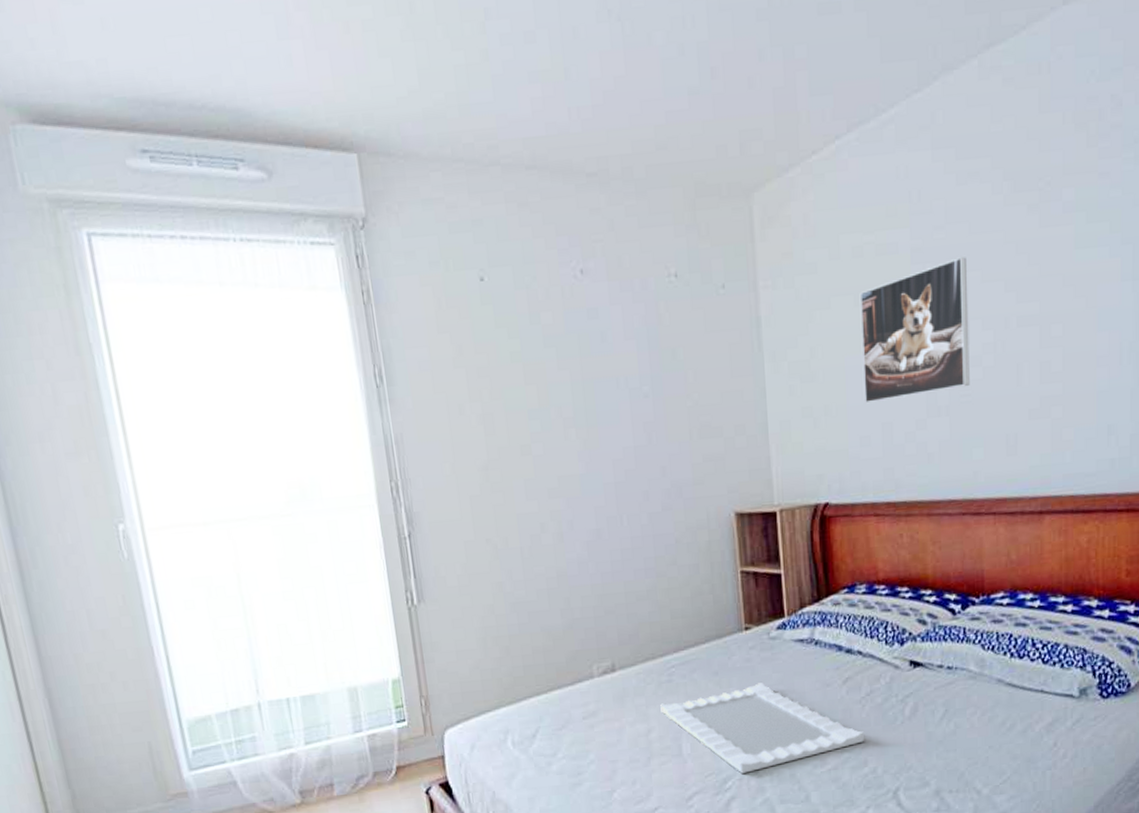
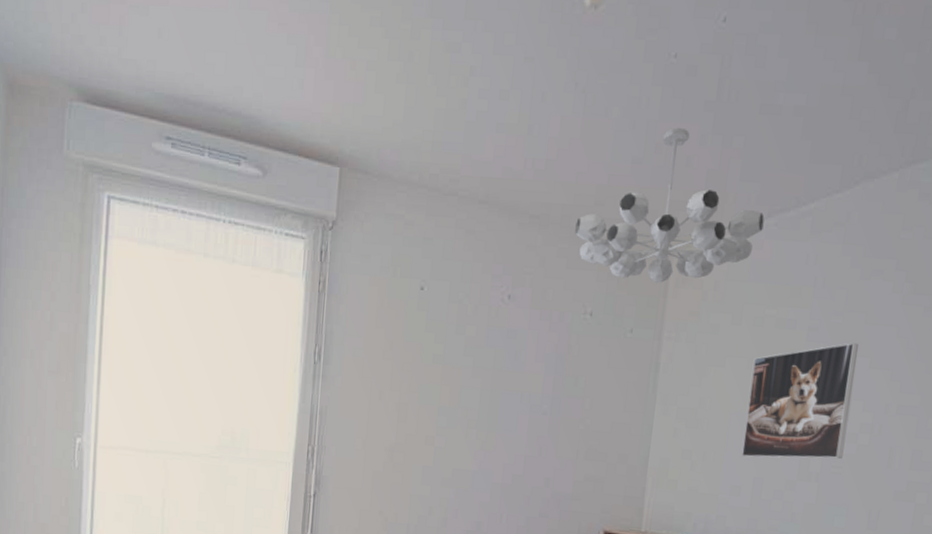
chandelier: none [639,44,844,229] -> present [575,127,765,283]

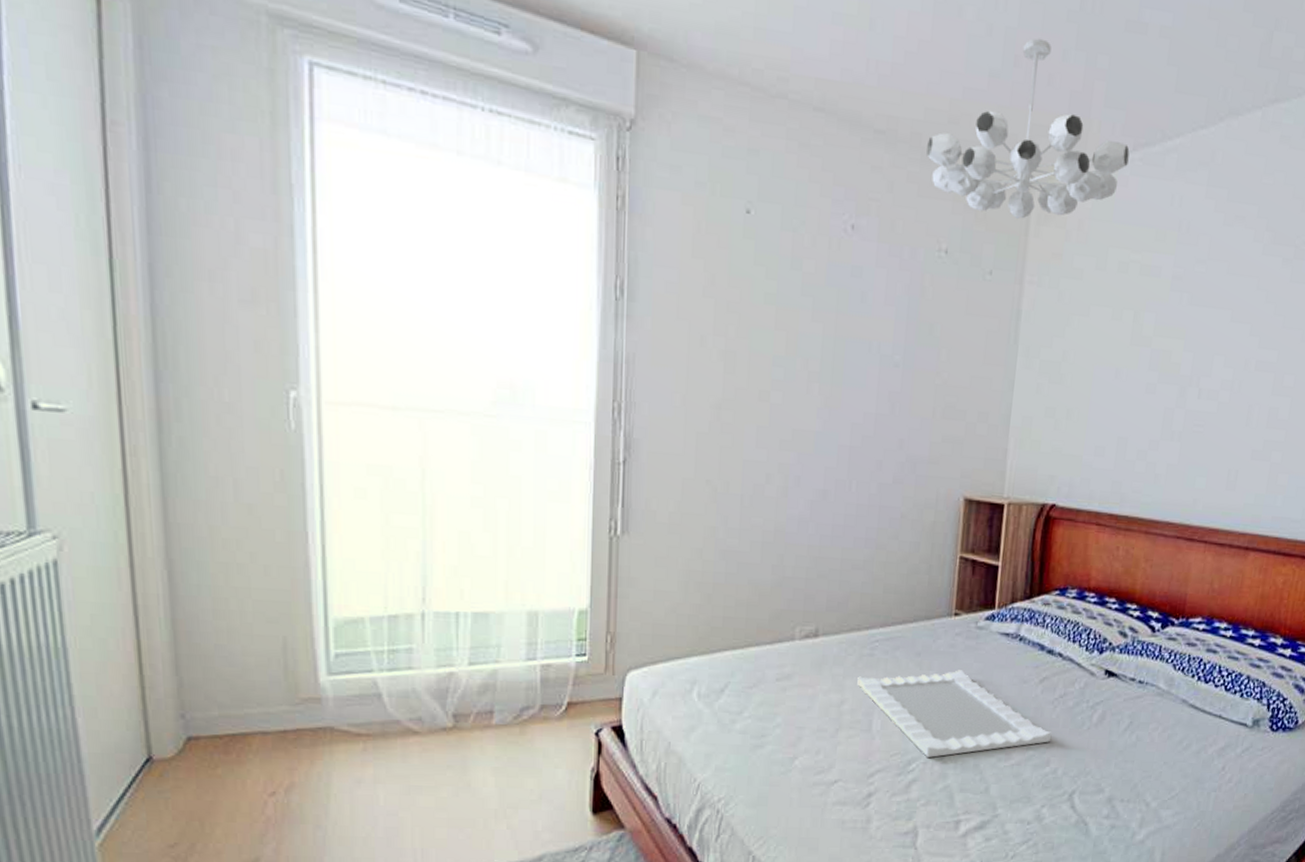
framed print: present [741,343,858,460] -> none [1106,293,1221,418]

